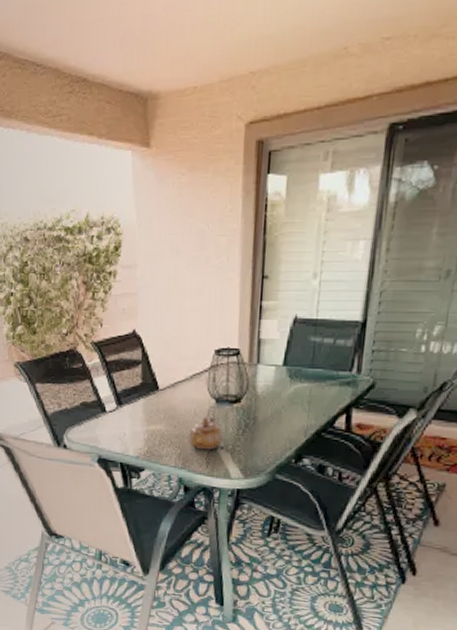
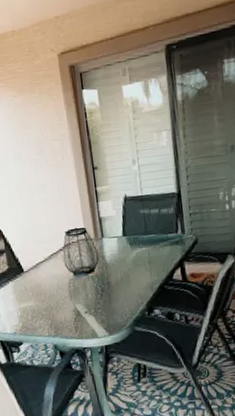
teapot: present [189,417,224,451] -> none [56,288,86,318]

